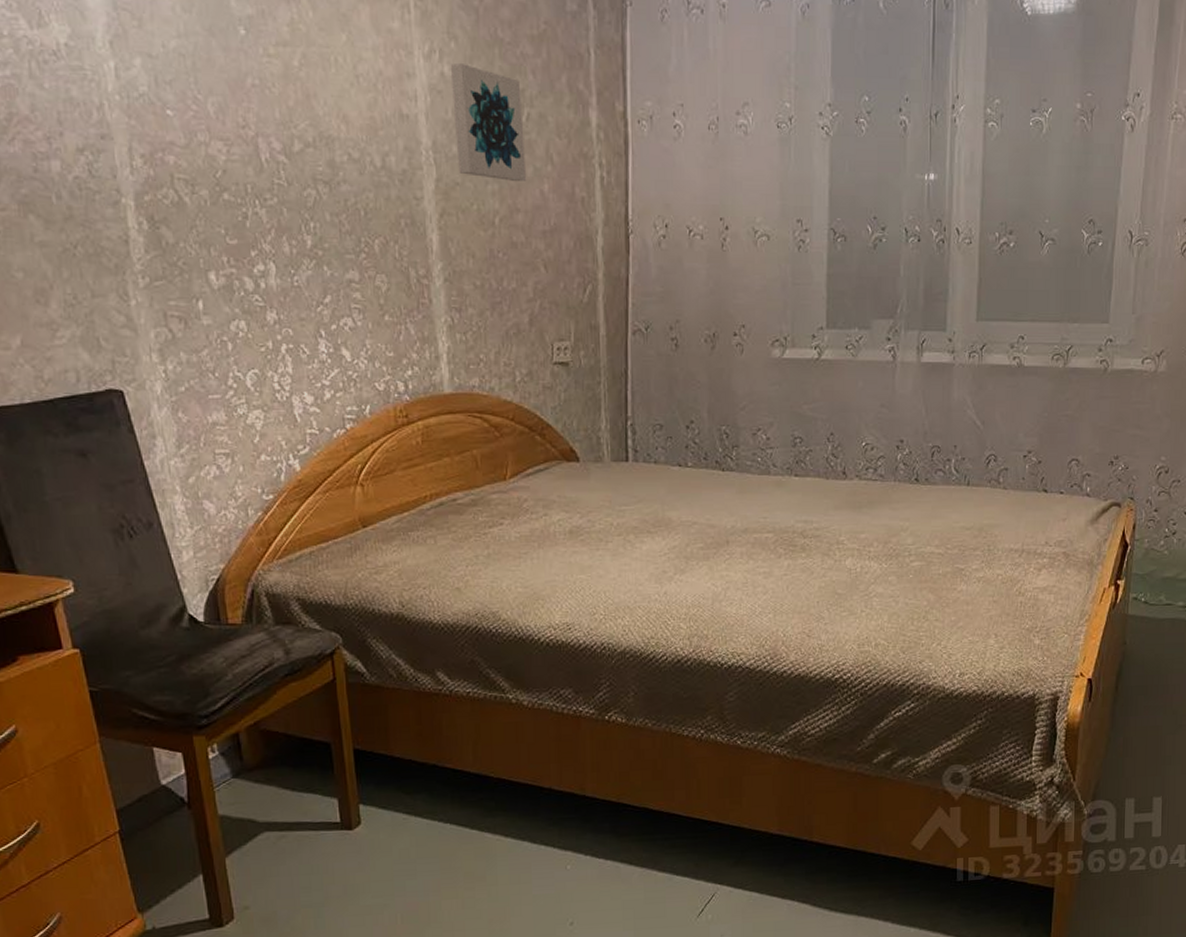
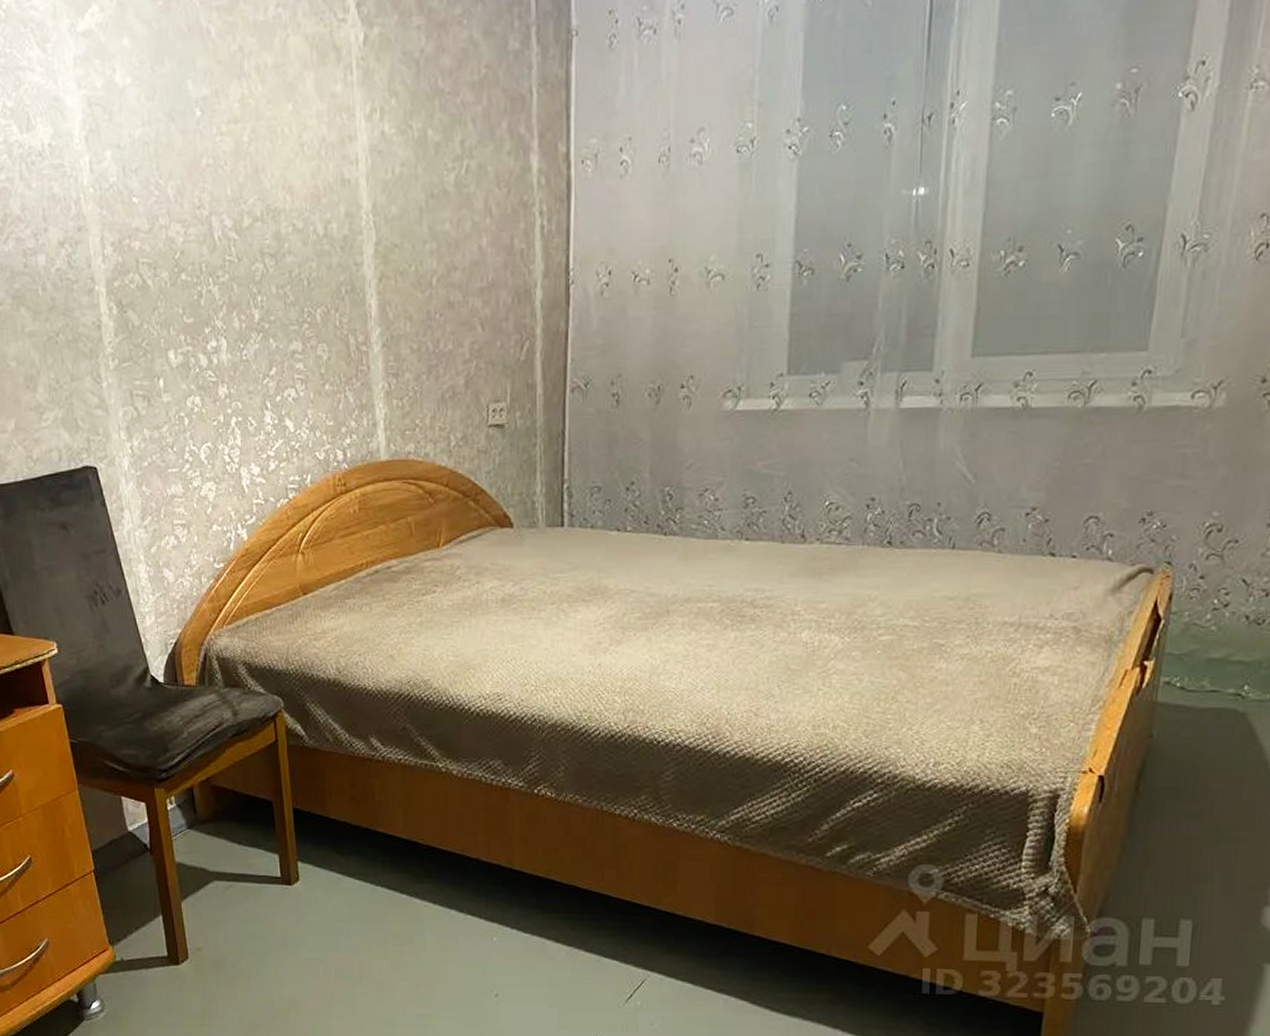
wall art: present [450,62,527,182] -> none [390,119,465,239]

